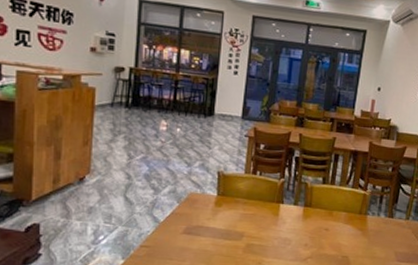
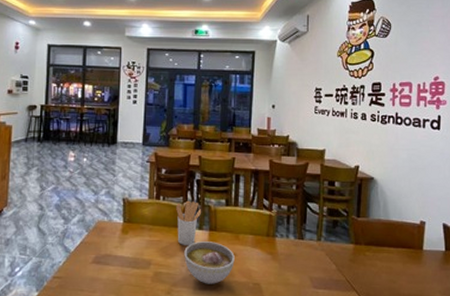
utensil holder: none [271,176,299,220] -> present [176,200,202,245]
bowl: none [277,216,327,256] -> present [184,241,235,284]

